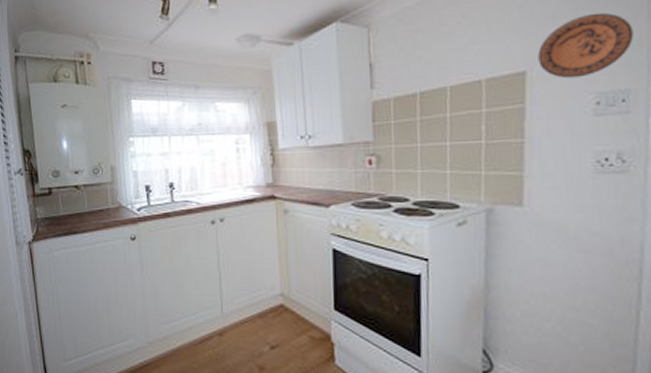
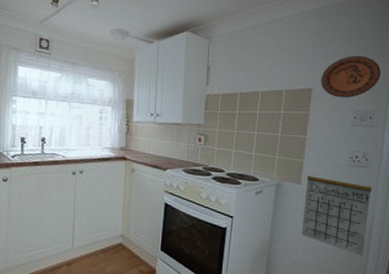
calendar: none [531,175,636,300] -> present [301,166,372,256]

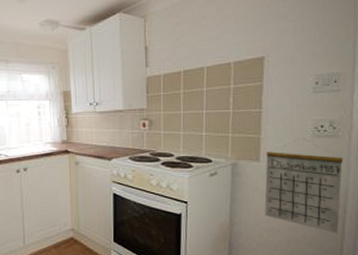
decorative plate: present [321,55,381,98] -> none [273,13,344,63]

